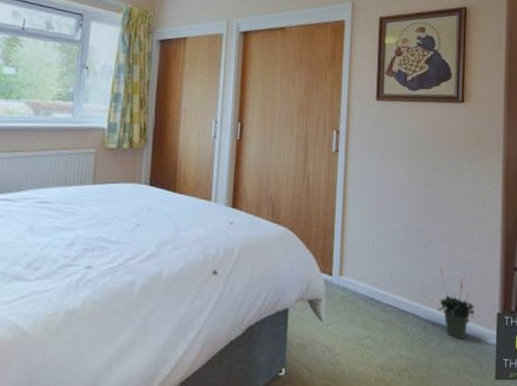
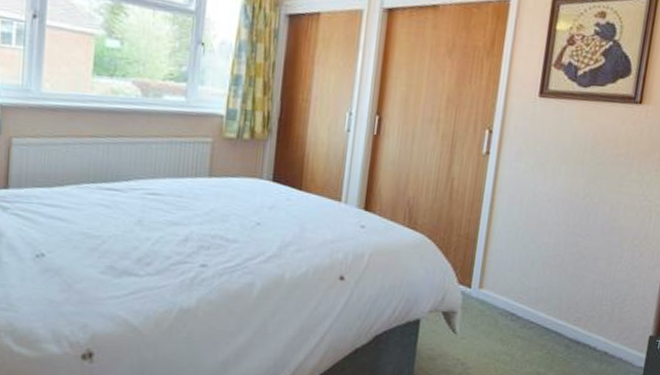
potted plant: present [438,269,475,340] -> none [584,287,625,361]

